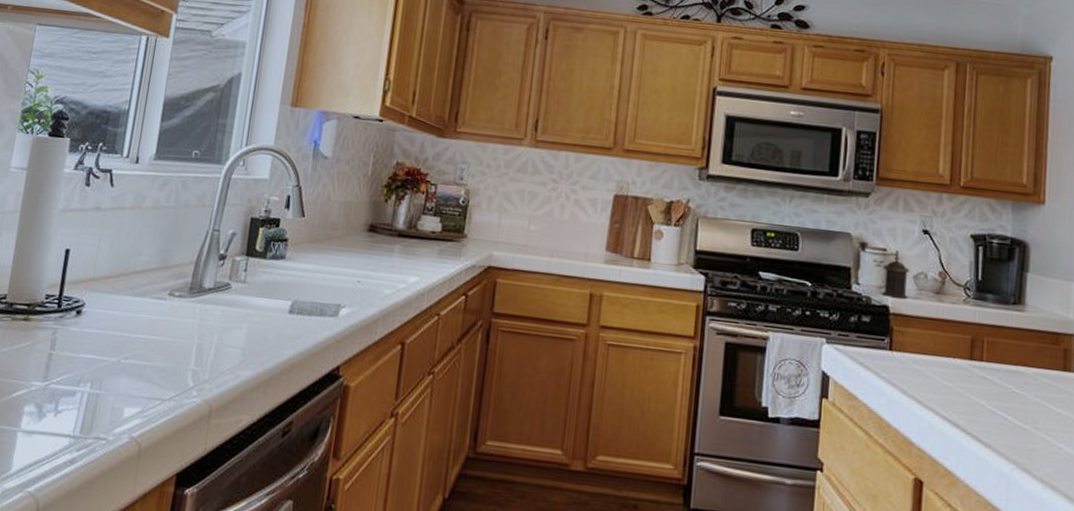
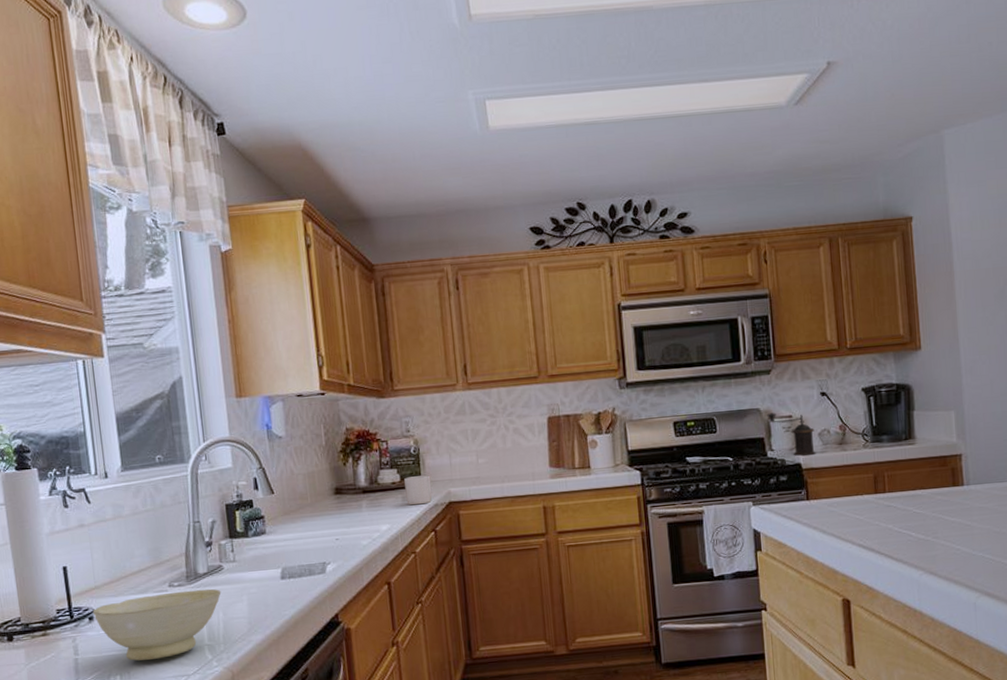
bowl: none [82,299,222,375] -> present [92,589,221,661]
mug: none [443,229,475,263] -> present [404,475,432,506]

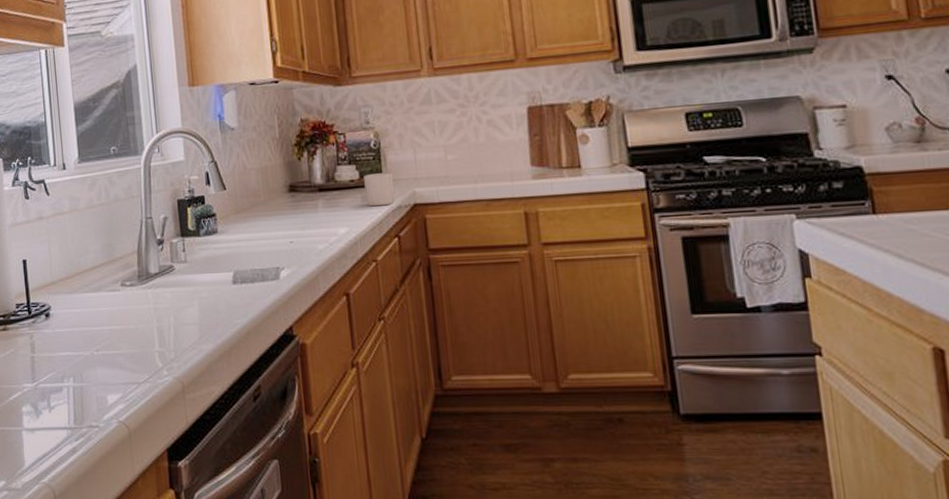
bowl: present [92,589,221,661] -> none [49,290,172,363]
coffee grinder: present [767,412,816,457] -> none [811,101,884,158]

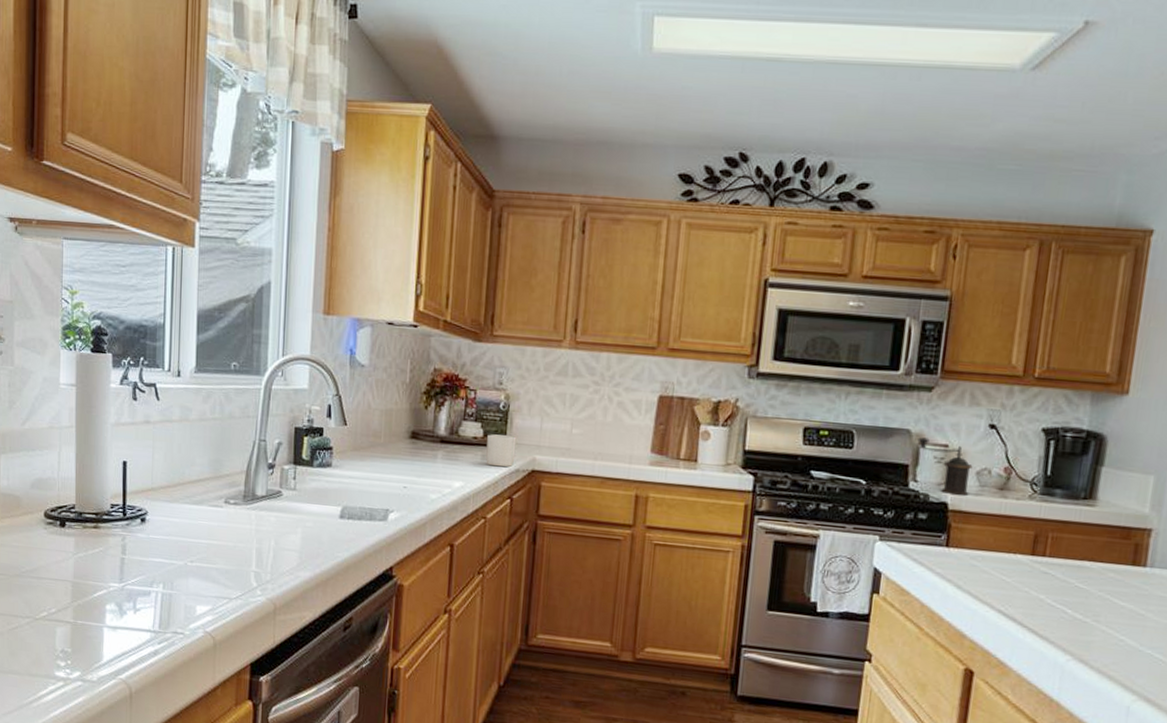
coffee grinder: none [811,101,884,158] -> present [917,437,973,497]

